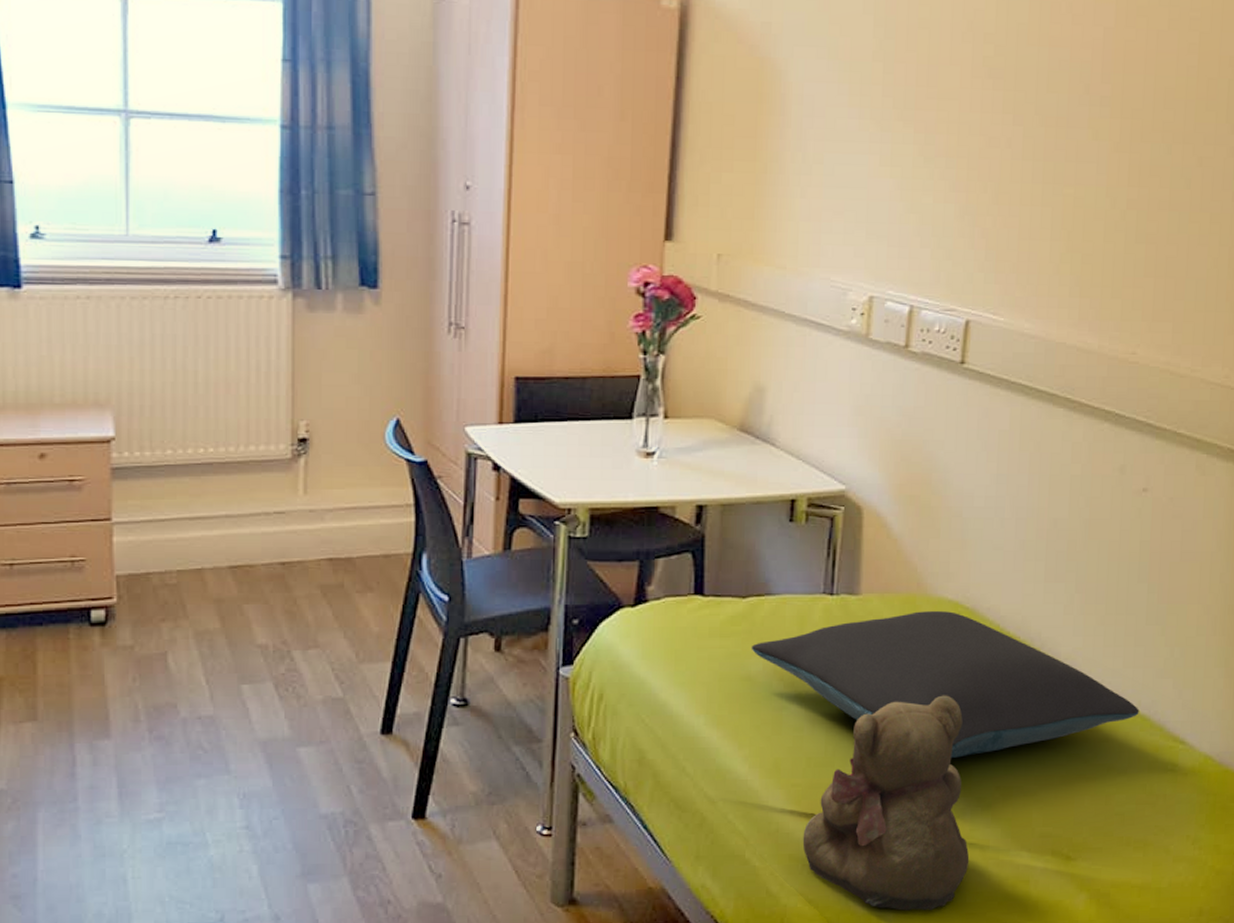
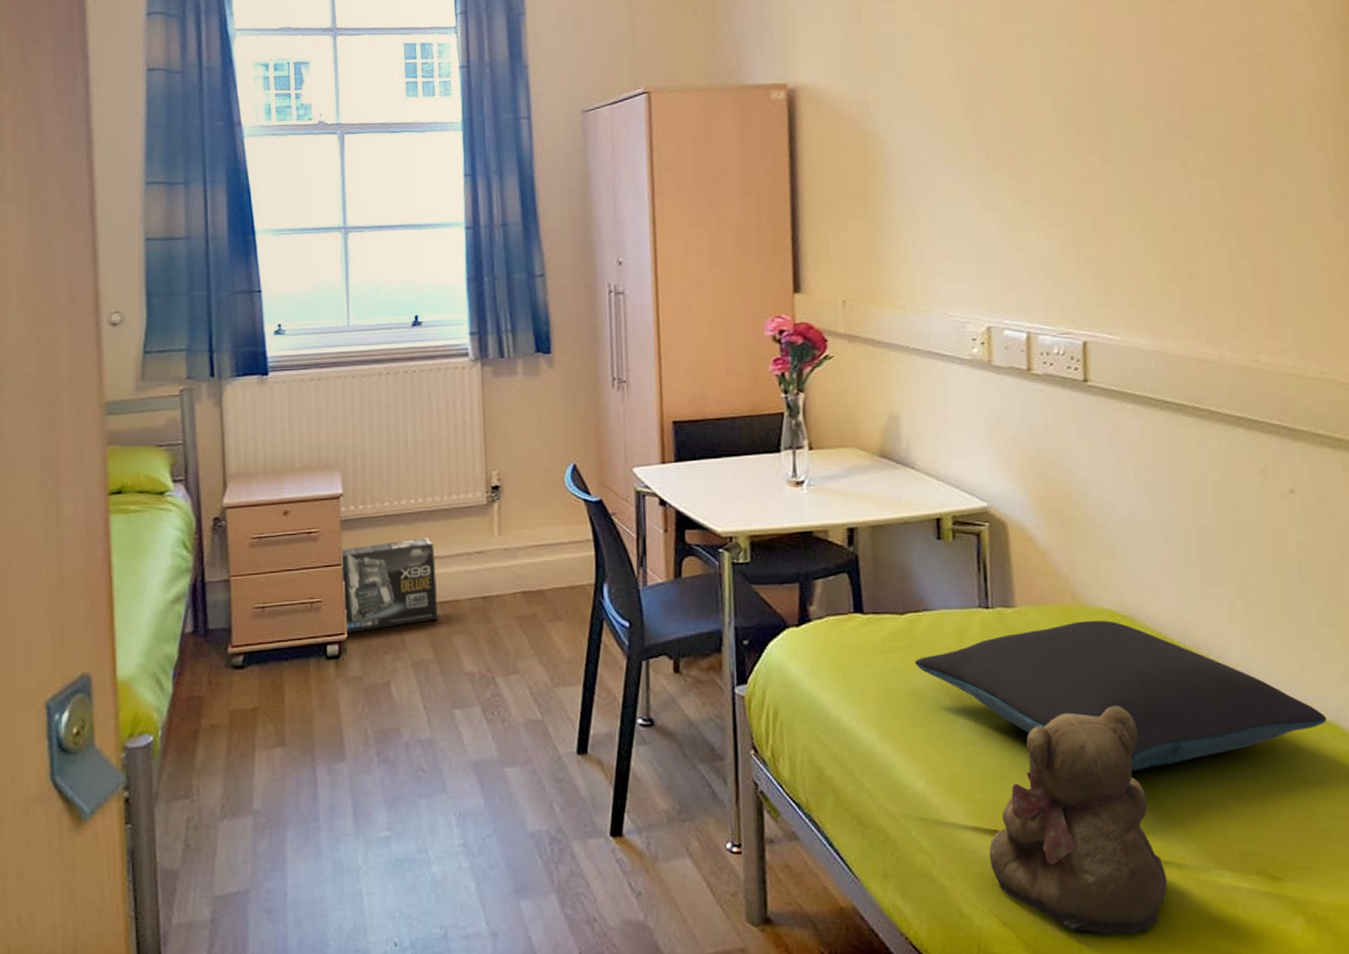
box: none [109,493,227,597] -> present [340,537,438,633]

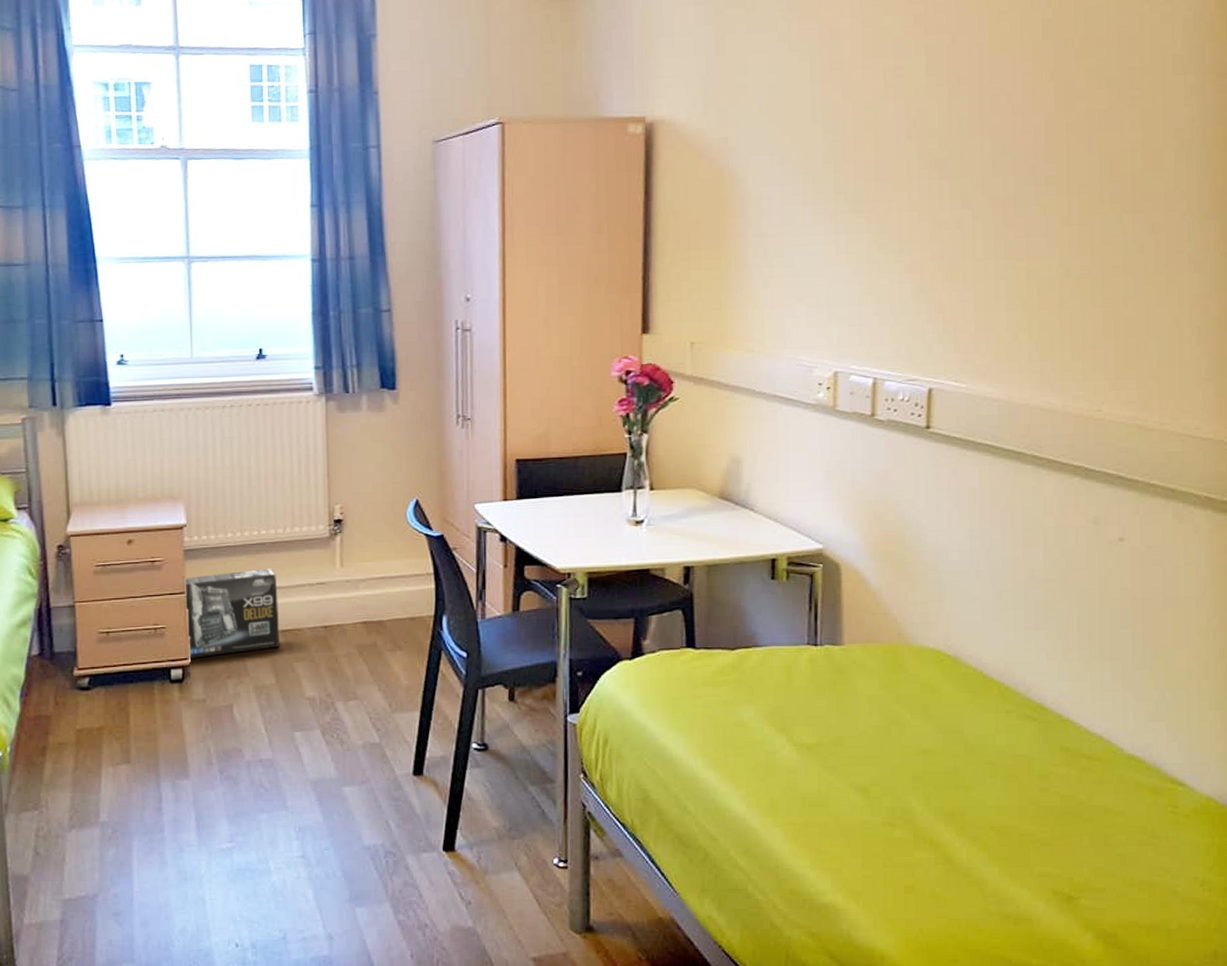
pillow: present [914,621,1327,771] -> none [742,659,1133,799]
teddy bear: present [988,705,1168,935] -> none [802,739,969,947]

